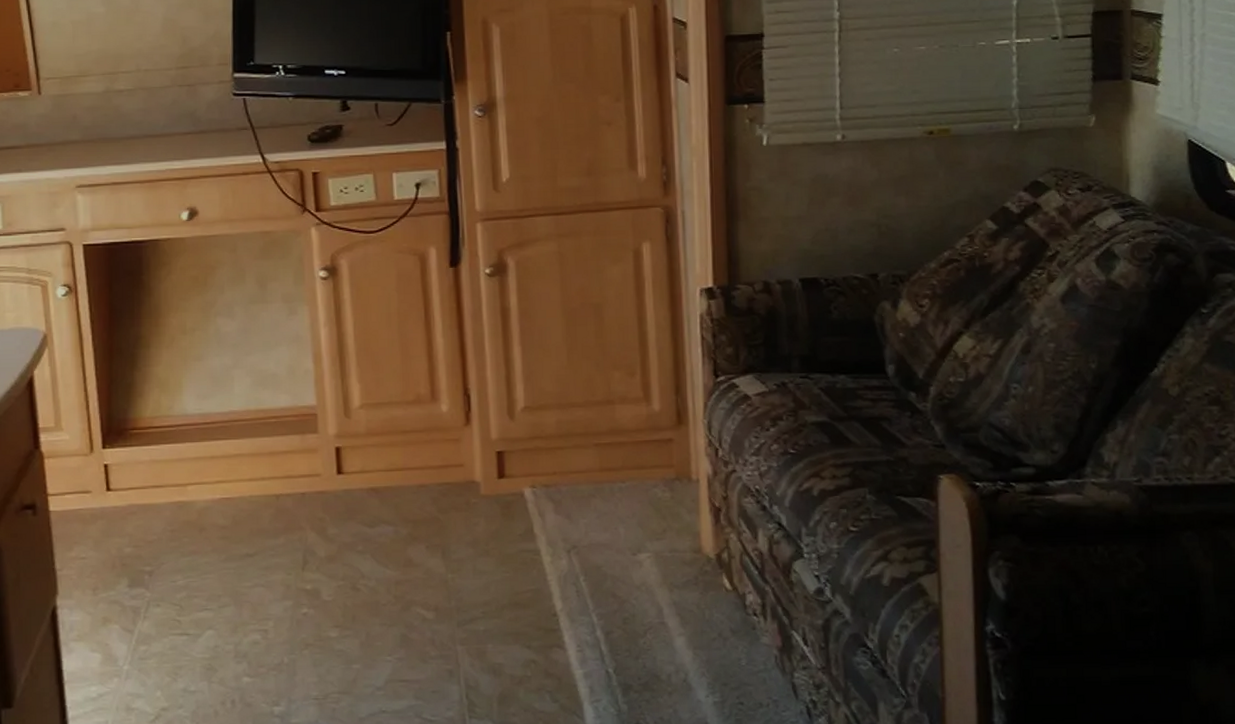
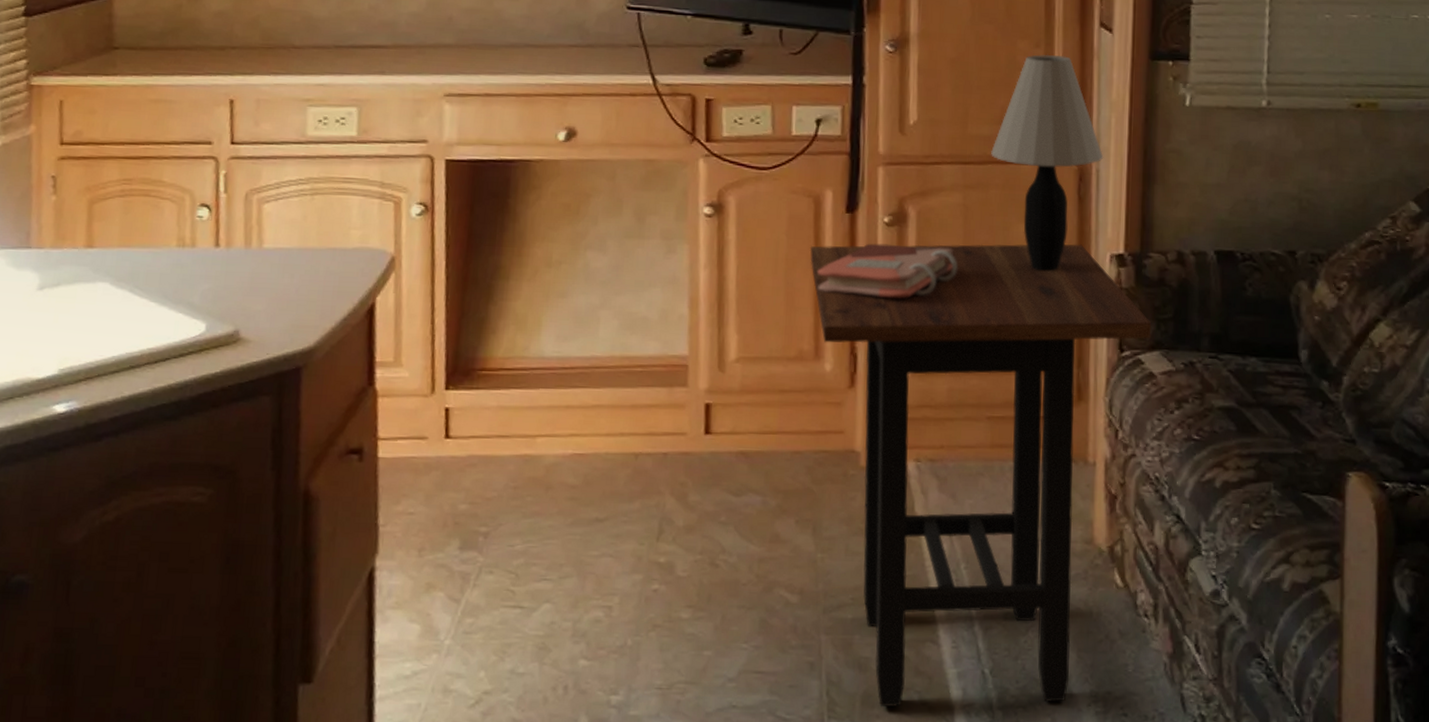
side table: none [419,281,744,707] -> present [809,243,1152,708]
phonebook: none [428,293,557,342] -> present [817,243,957,298]
table lamp: none [581,107,688,309] -> present [991,54,1104,272]

